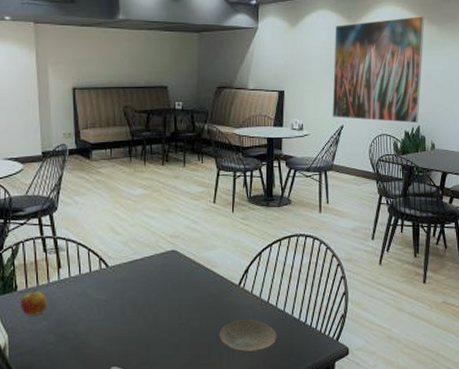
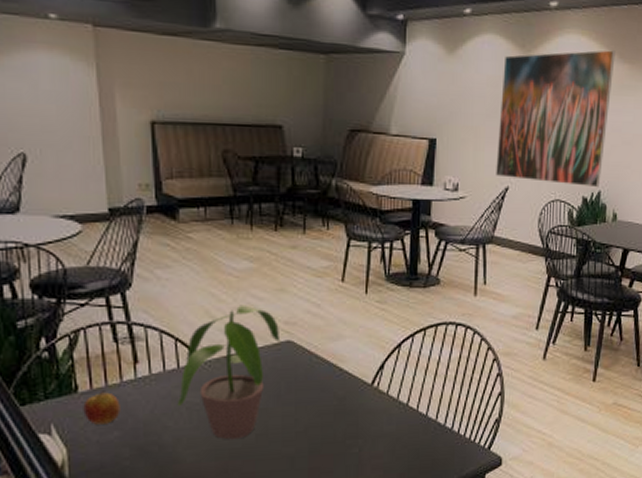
potted plant: none [89,222,166,330] -> present [177,305,279,440]
plate: present [219,320,277,354] -> none [346,426,417,467]

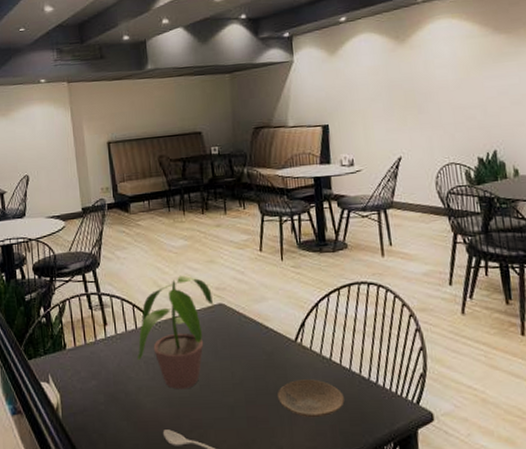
apple: present [83,390,121,425] -> none [70,347,96,375]
plate: none [346,426,417,467] -> present [277,379,345,418]
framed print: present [496,50,616,188] -> none [381,25,495,149]

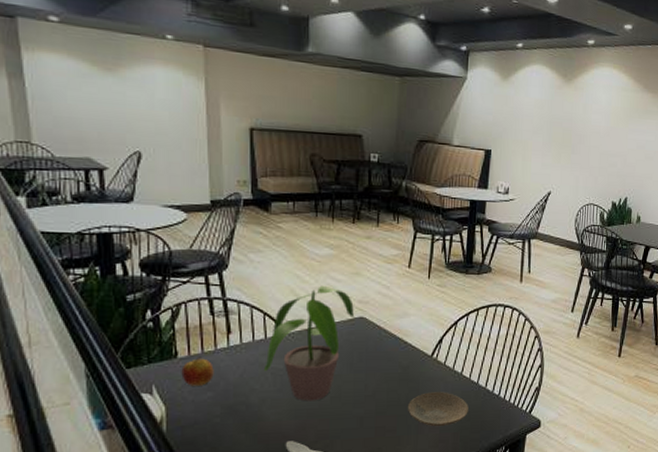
apple: none [70,347,96,375] -> present [181,357,214,386]

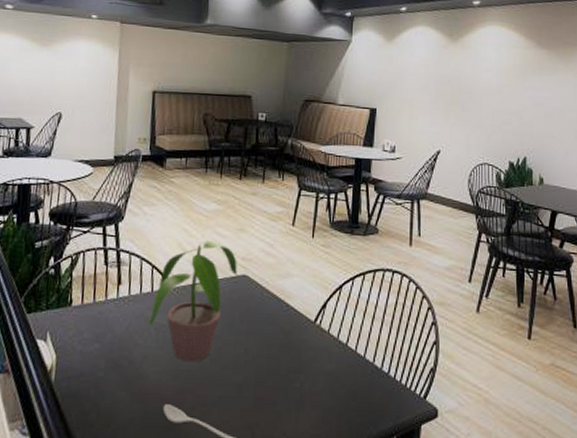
apple: present [181,357,214,386] -> none [73,306,103,336]
plate: present [408,392,469,427] -> none [289,363,355,405]

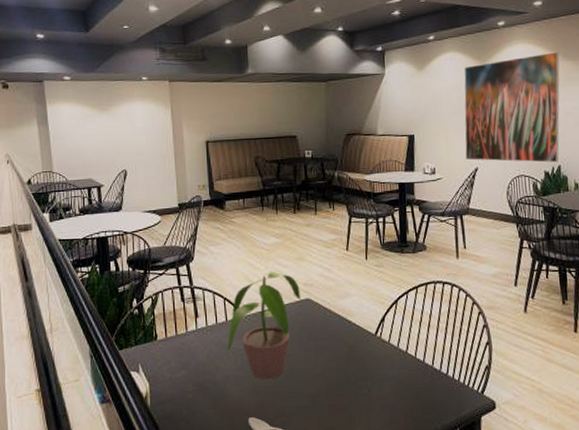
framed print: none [429,38,534,154] -> present [464,52,560,163]

